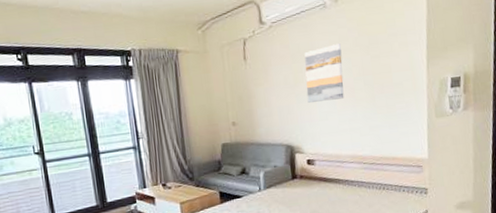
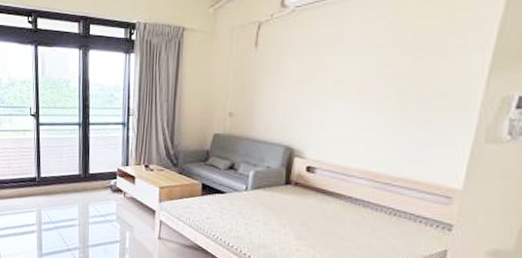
wall art: present [304,42,344,103] -> none [321,37,376,104]

